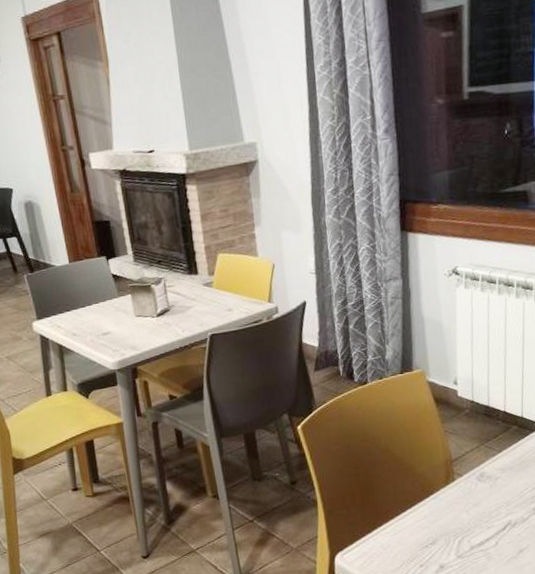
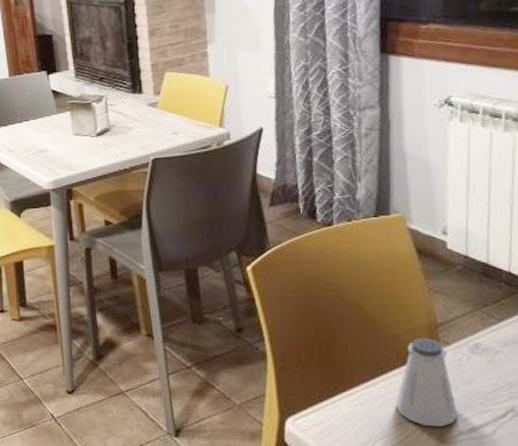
saltshaker: none [422,472,470,546] -> present [396,337,459,428]

